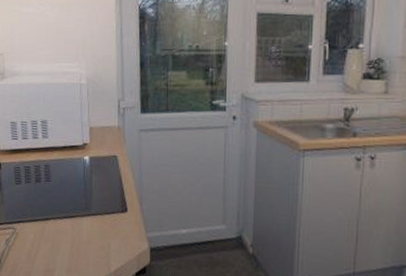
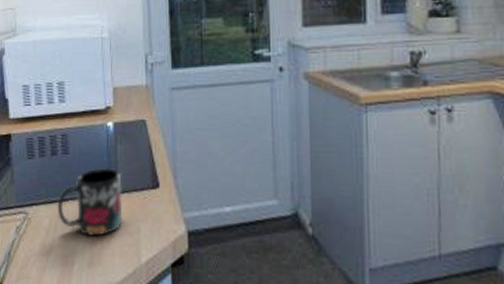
mug: none [40,194,96,250] -> present [57,168,123,238]

